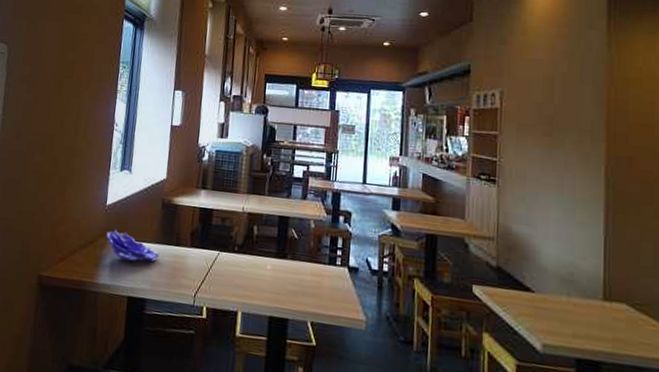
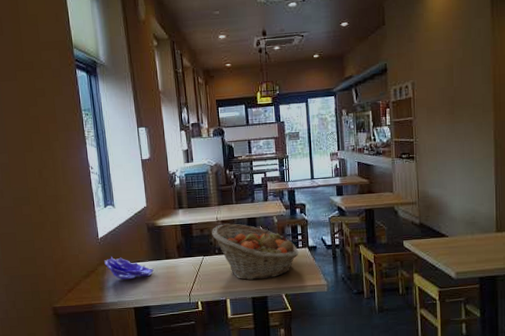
fruit basket: none [234,216,336,297] -> present [212,223,299,281]

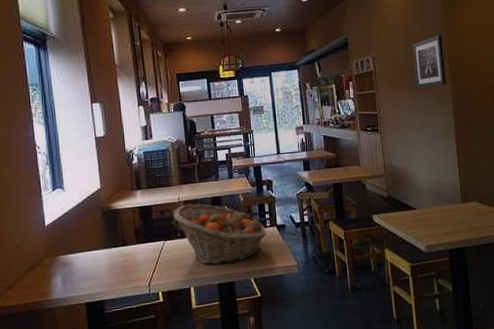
decorative bowl: present [104,257,154,280] -> none [51,246,109,272]
wall art: none [456,60,489,115] -> present [413,35,446,88]

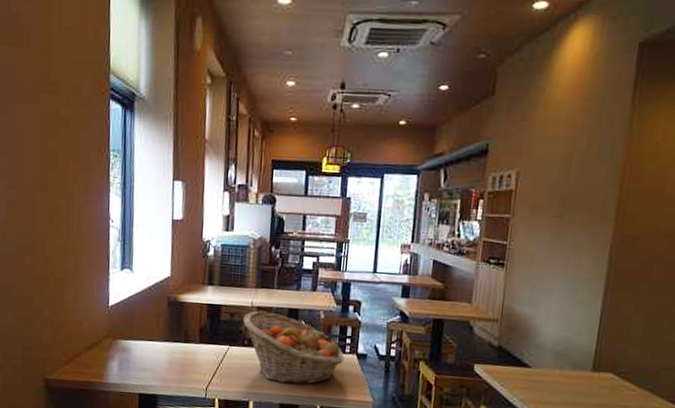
wall art: present [413,35,446,88] -> none [567,155,618,222]

